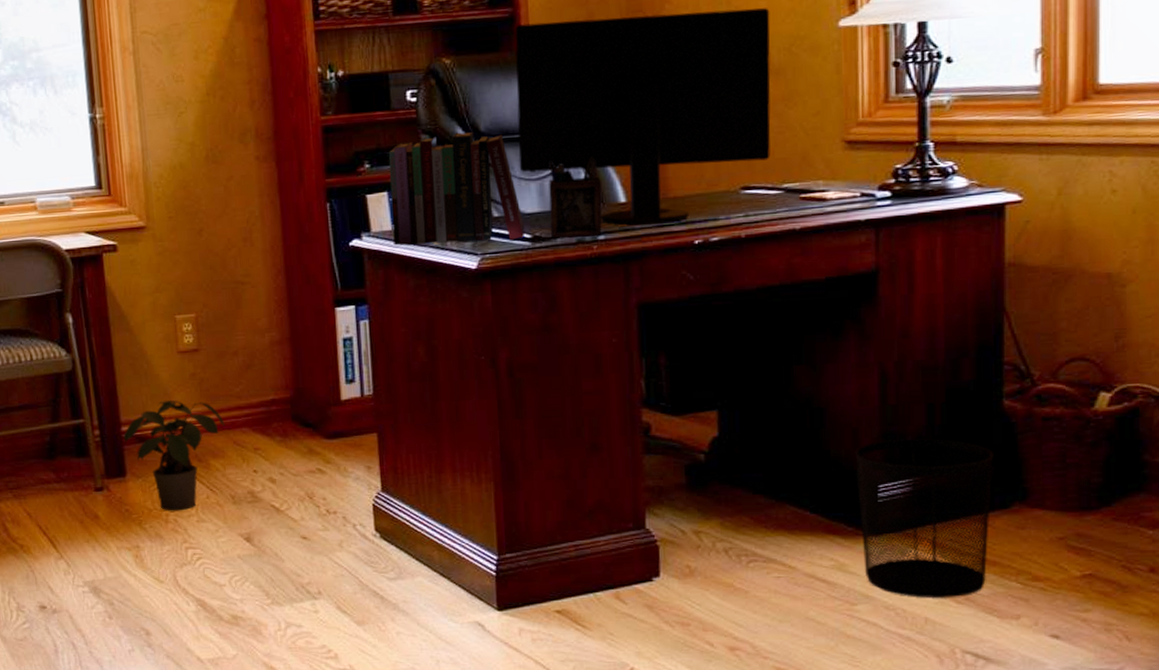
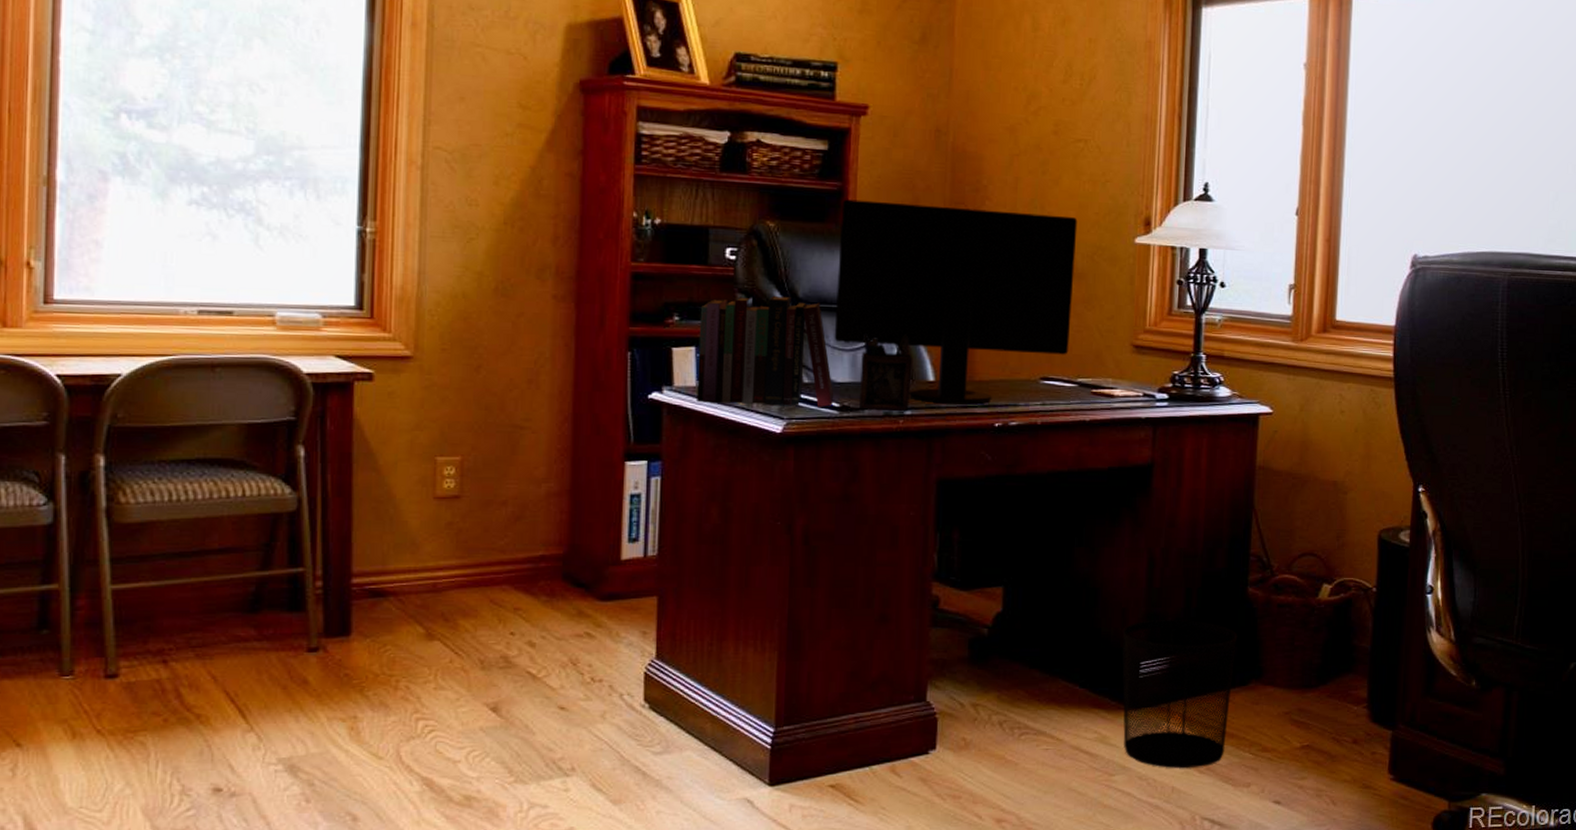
potted plant: present [123,399,225,510] -> none [353,550,482,676]

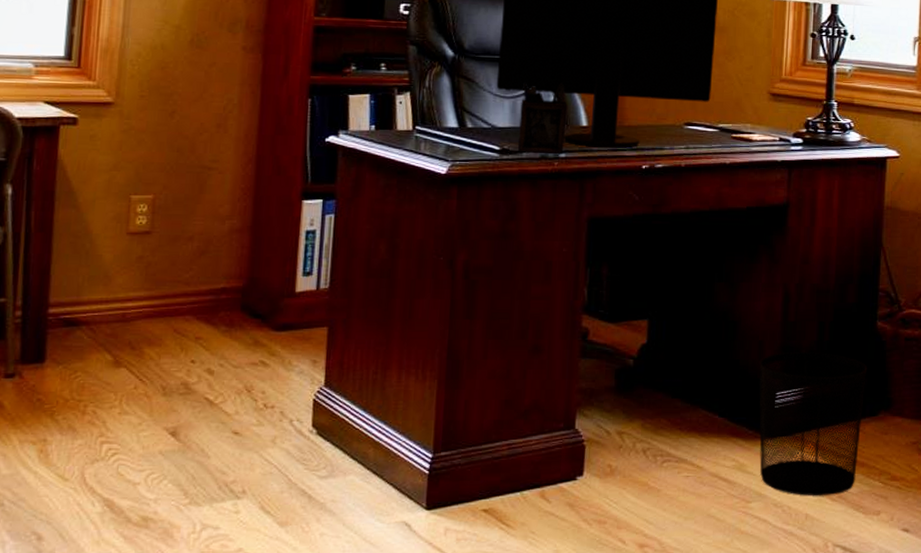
books: present [697,295,834,407] -> none [369,47,495,150]

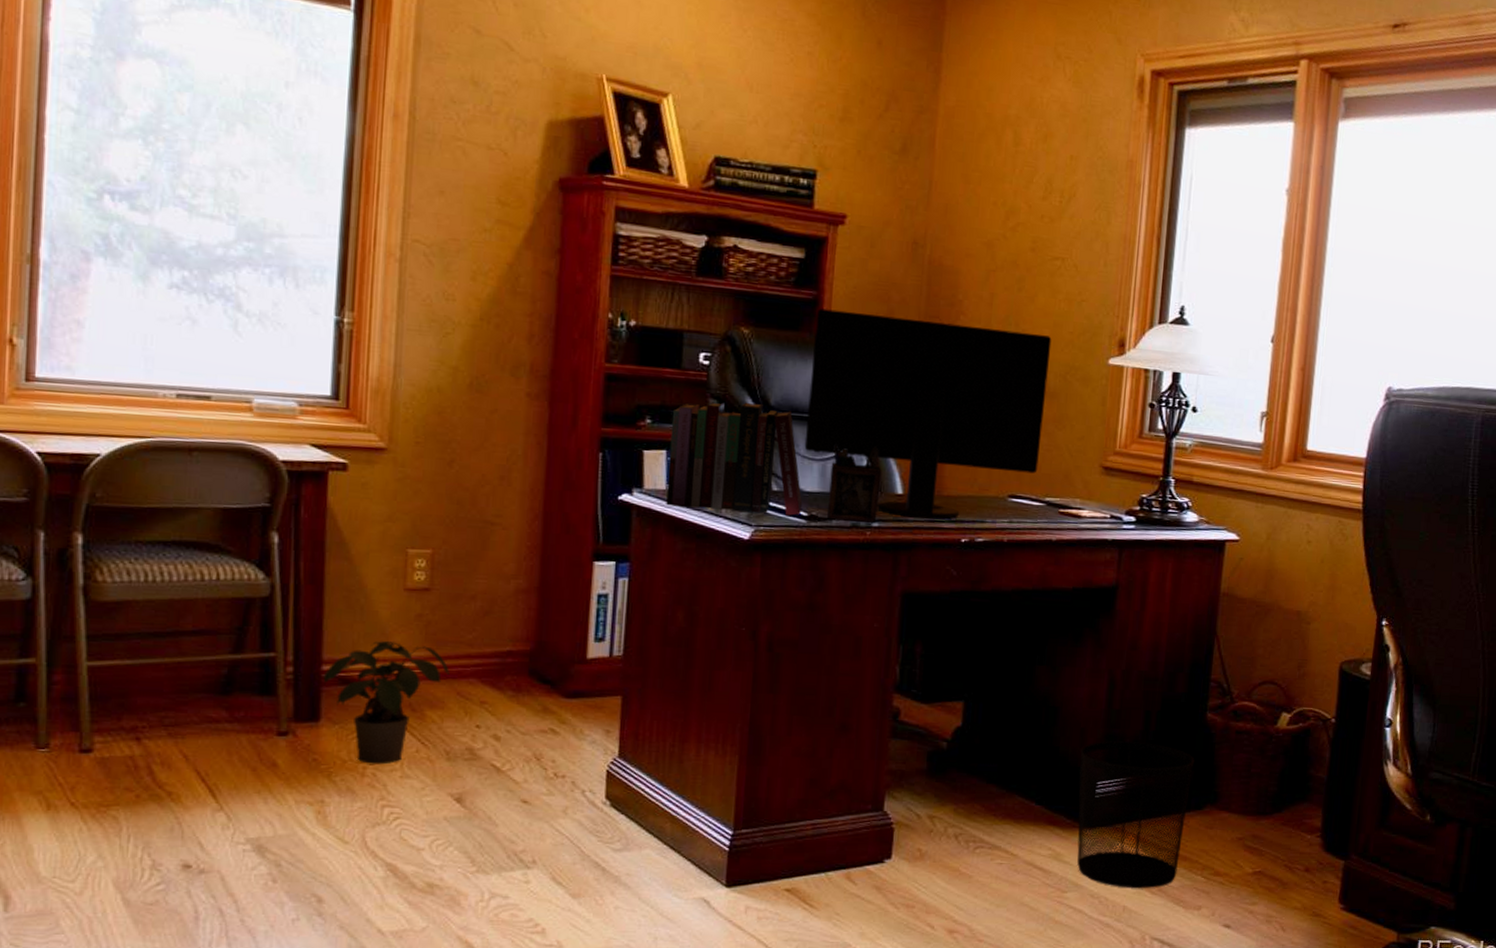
potted plant: none [49,282,167,401] -> present [323,640,450,763]
books: none [369,47,495,150] -> present [666,402,803,516]

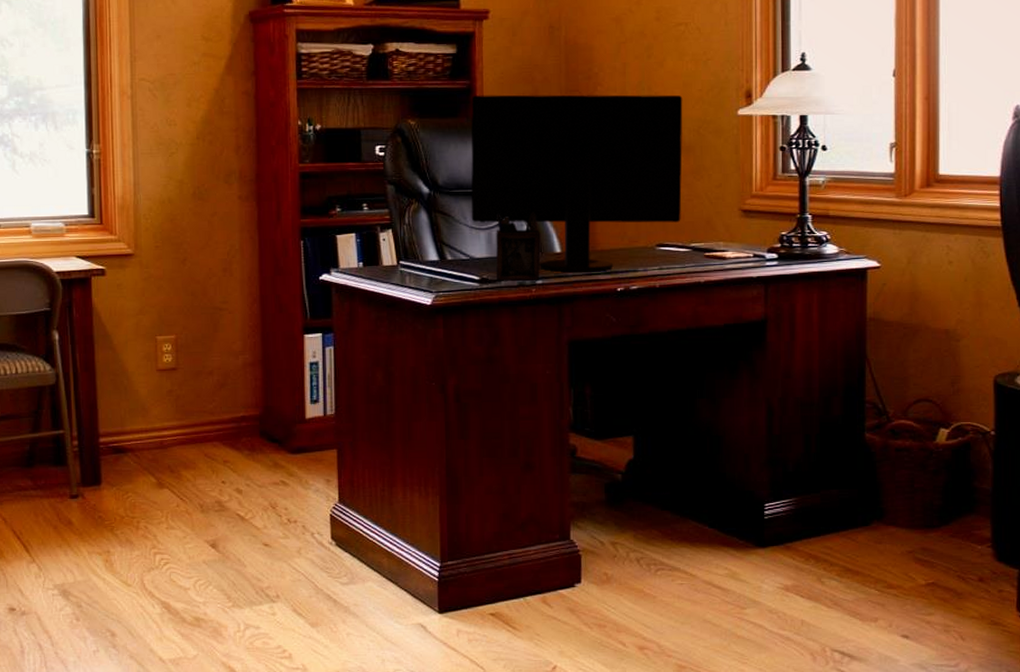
potted plant: present [323,640,450,763] -> none [101,414,197,518]
books: present [666,402,803,516] -> none [357,184,474,281]
waste bin: present [1077,740,1195,889] -> none [746,464,858,603]

